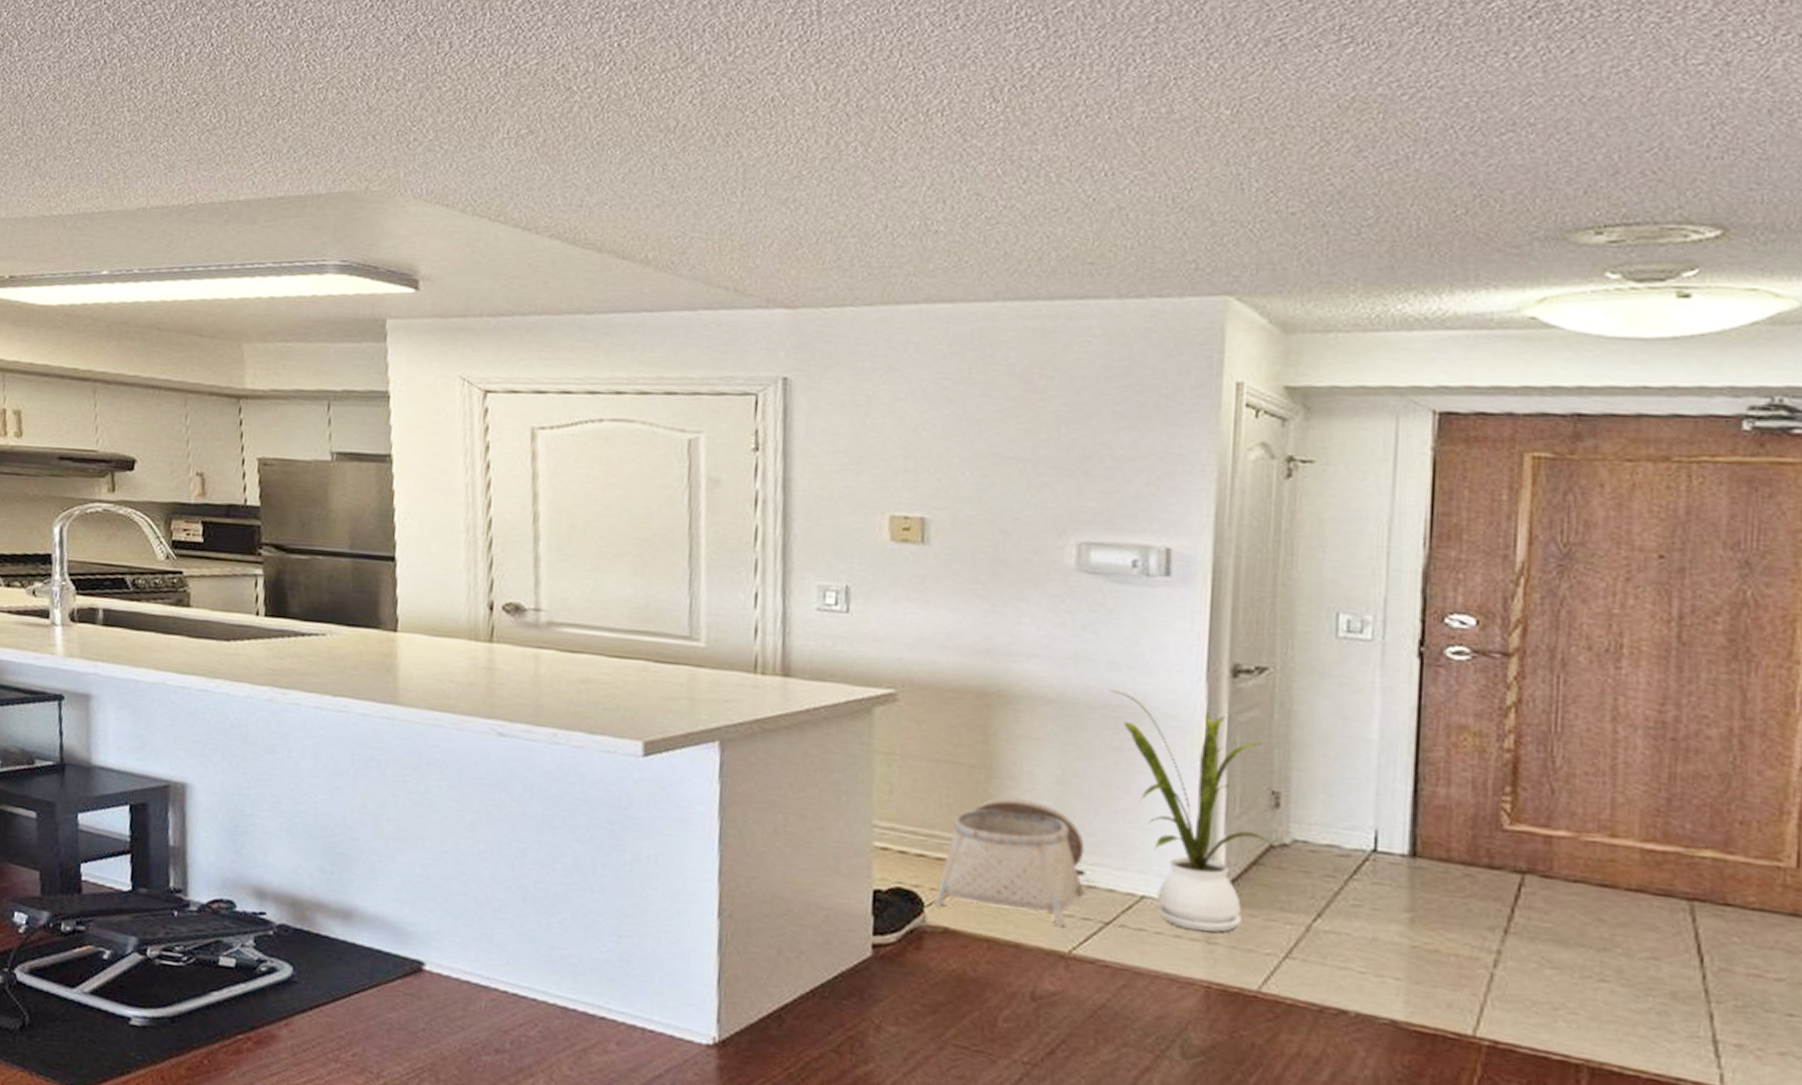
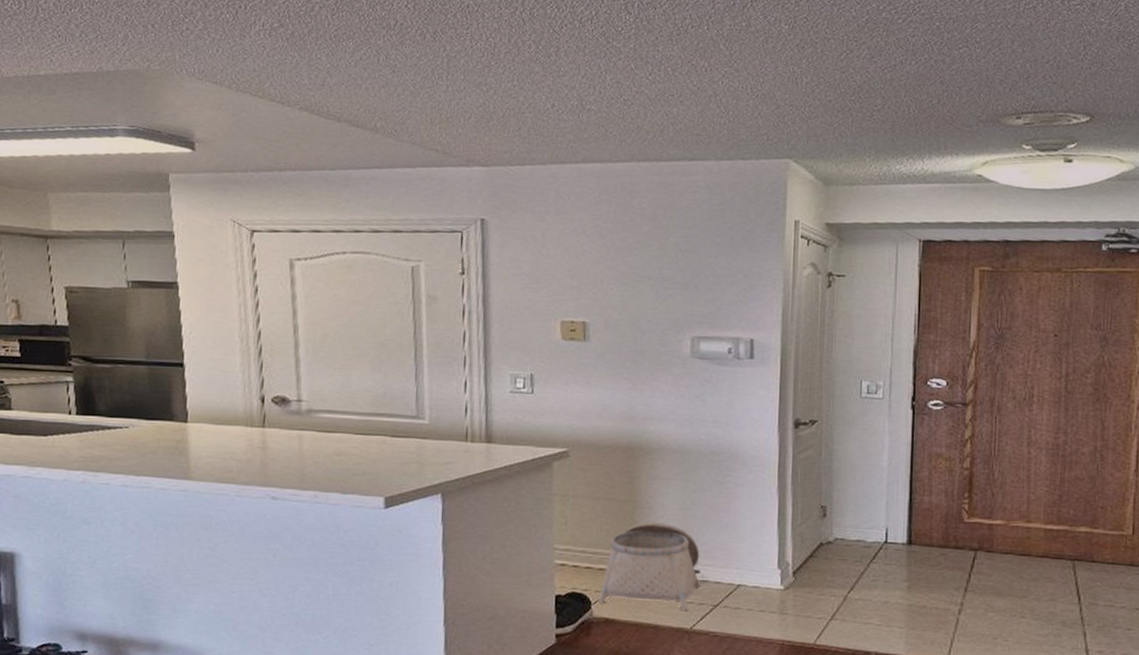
house plant: present [1108,690,1272,933] -> none [714,441,821,607]

